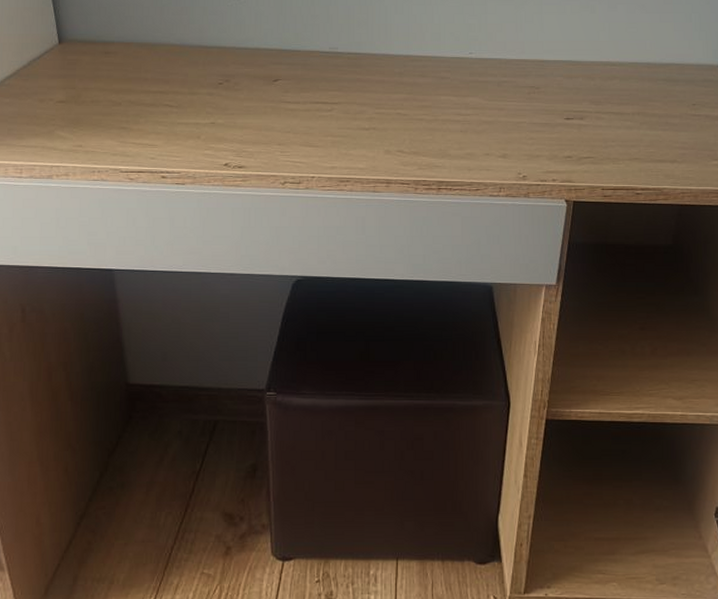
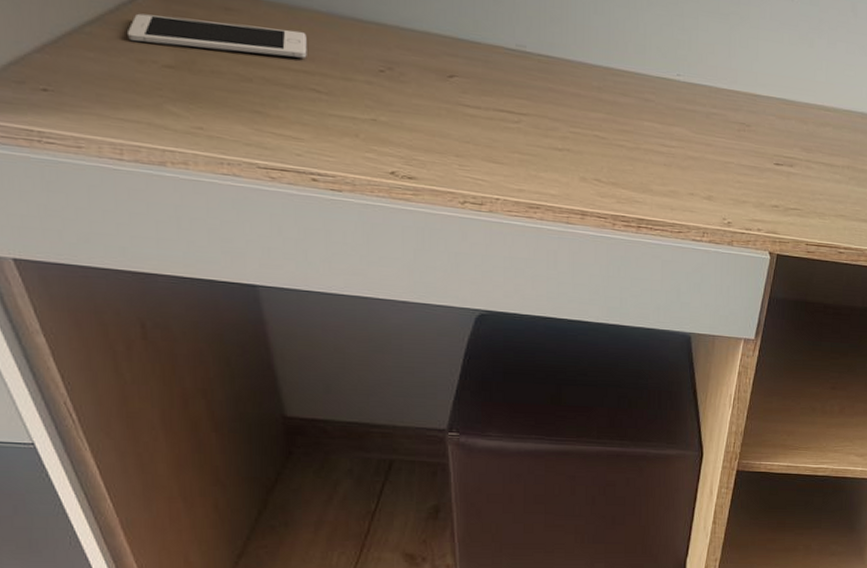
cell phone: none [34,61,164,86] -> present [128,13,307,58]

